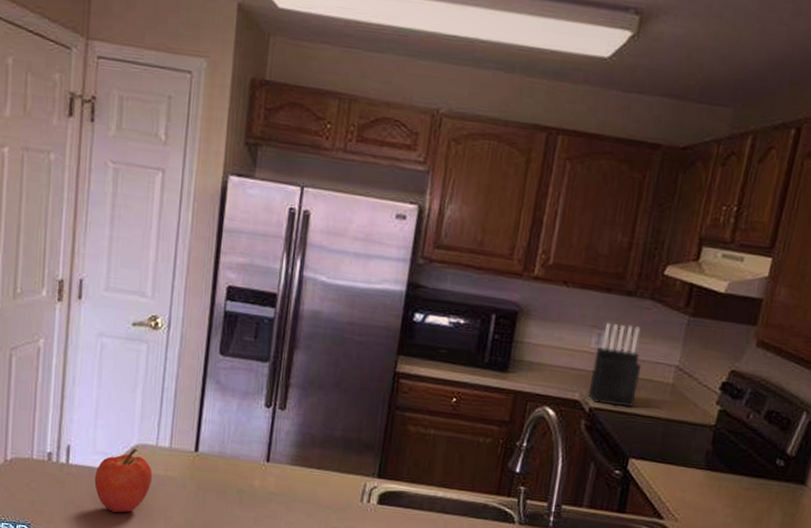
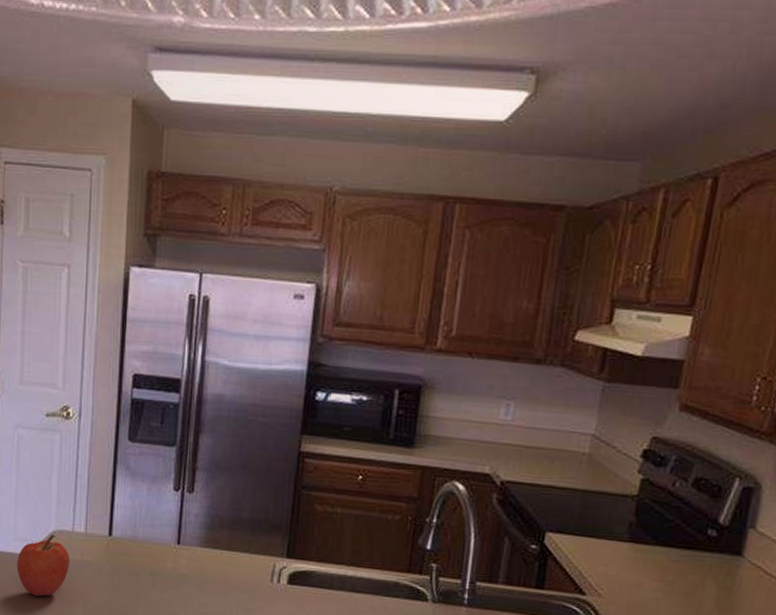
knife block: present [588,323,641,407] -> none [499,393,554,479]

